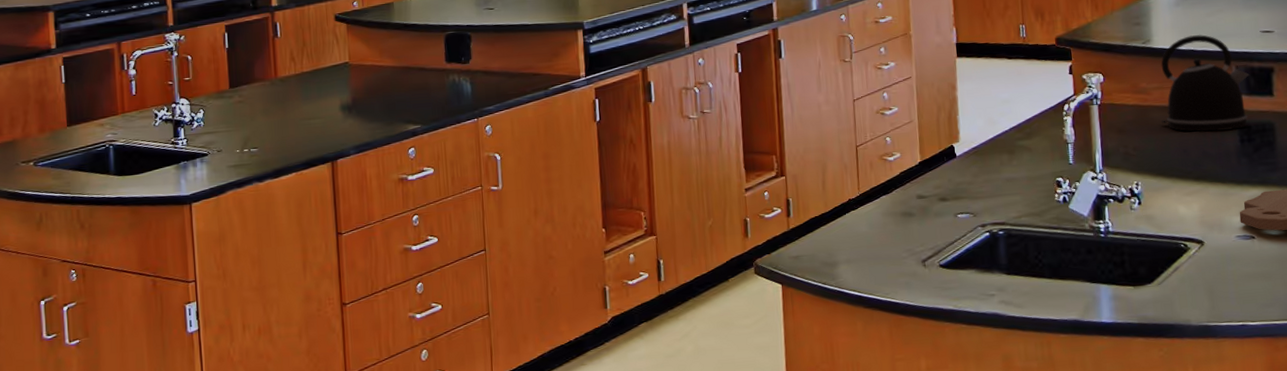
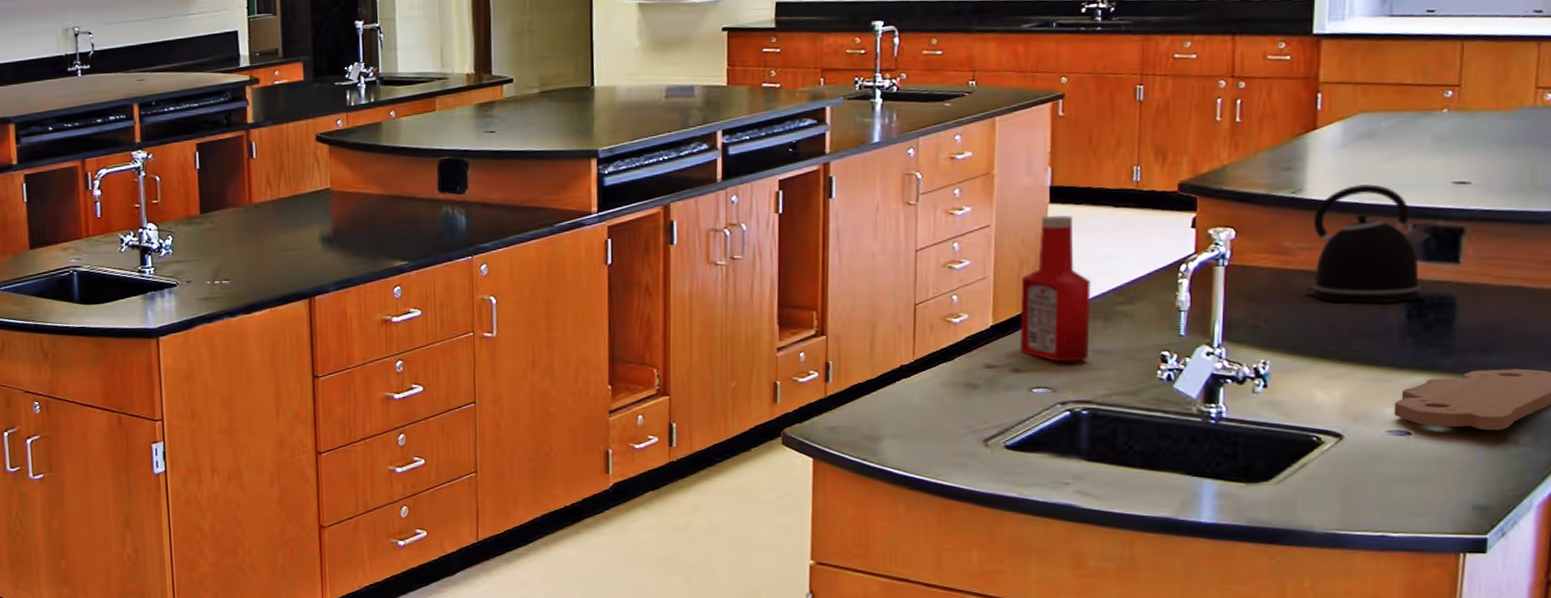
ketchup bottle: none [940,67,1001,190] -> present [1020,215,1091,362]

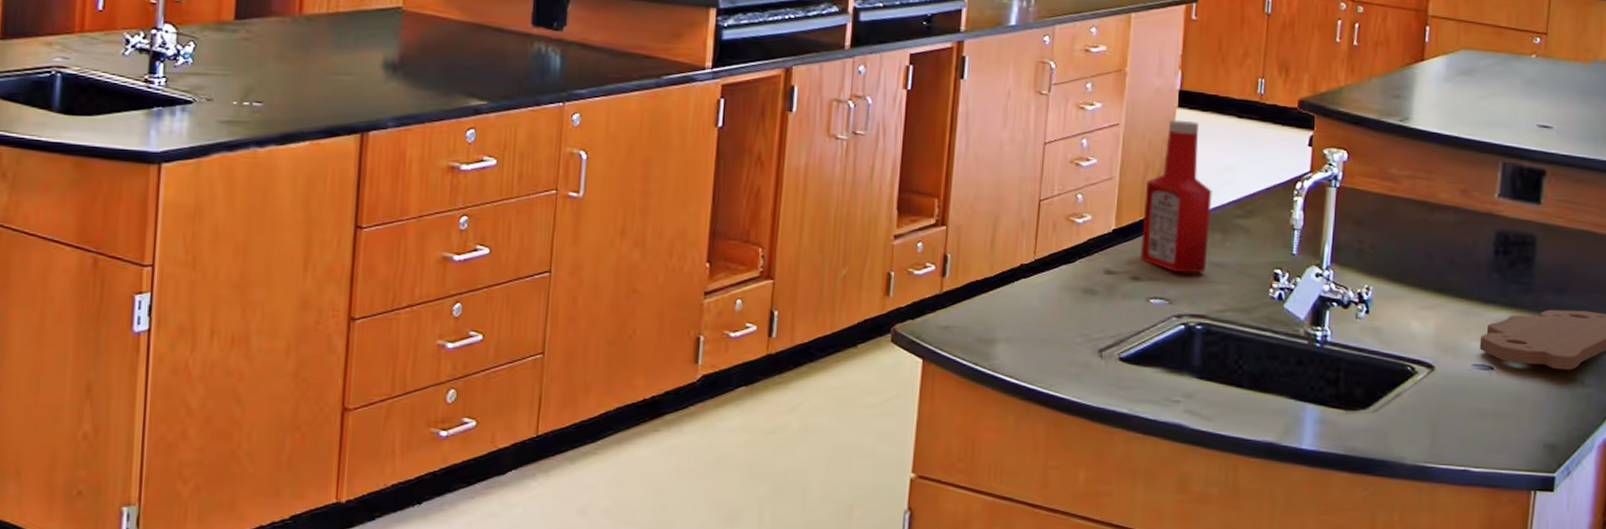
kettle: present [1304,184,1431,304] -> none [1406,119,1517,239]

